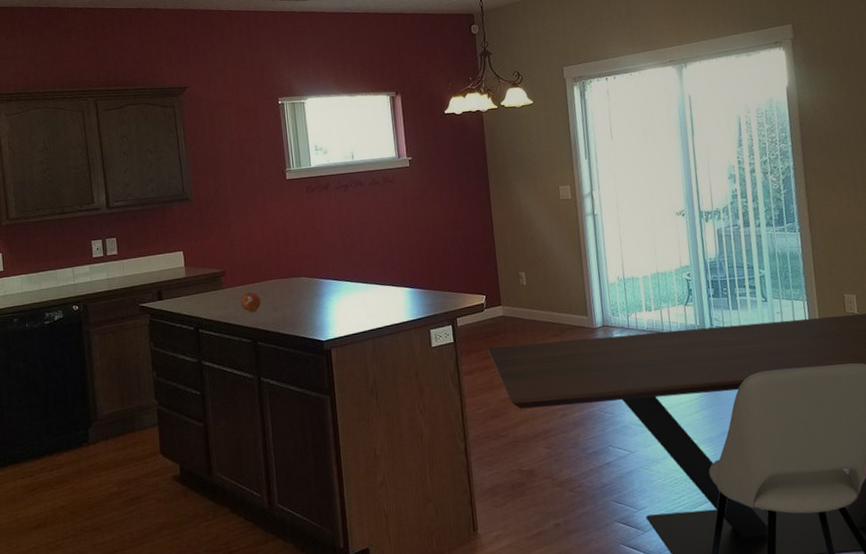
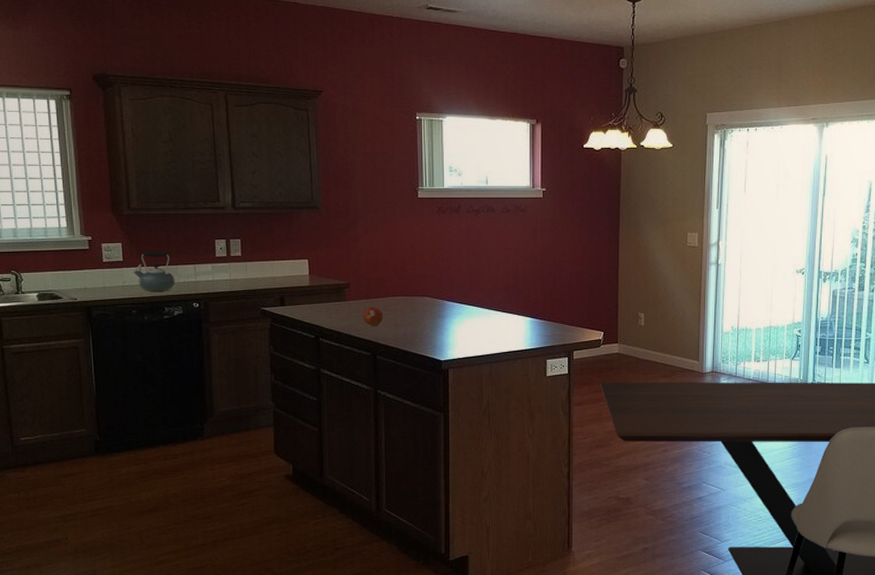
kettle: none [13,257,55,299] -> present [132,251,175,291]

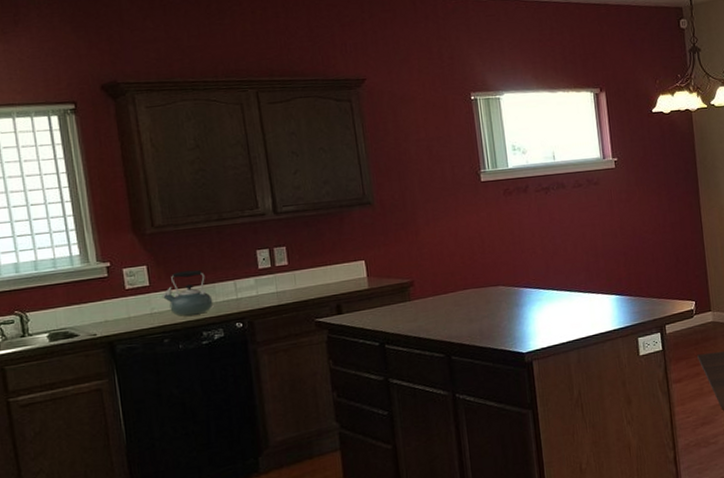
fruit: present [363,306,384,327] -> none [431,302,456,326]

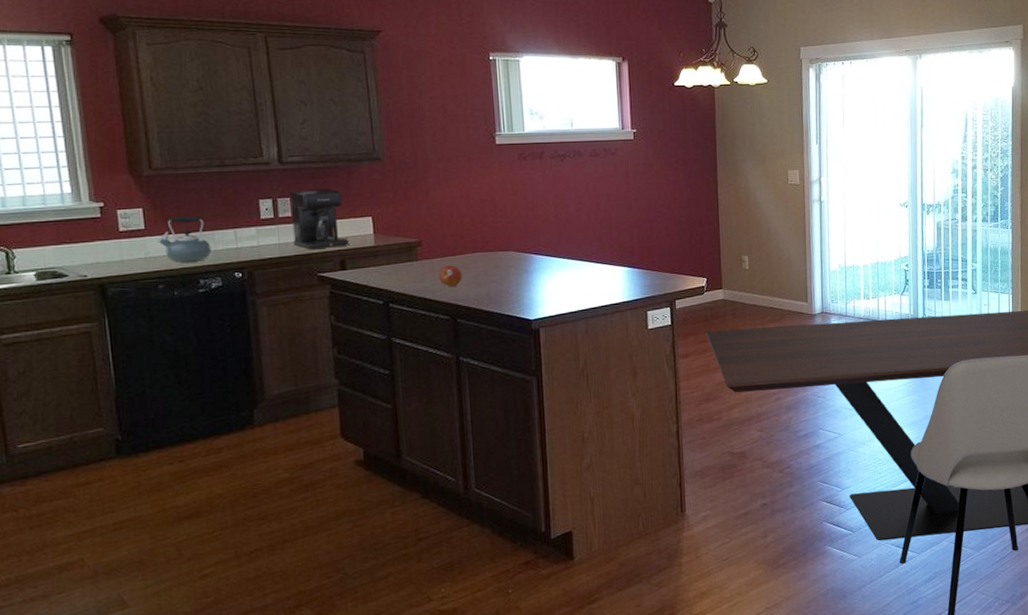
coffee maker: none [285,235,344,297] -> present [289,188,350,250]
fruit: none [431,302,456,326] -> present [438,264,463,288]

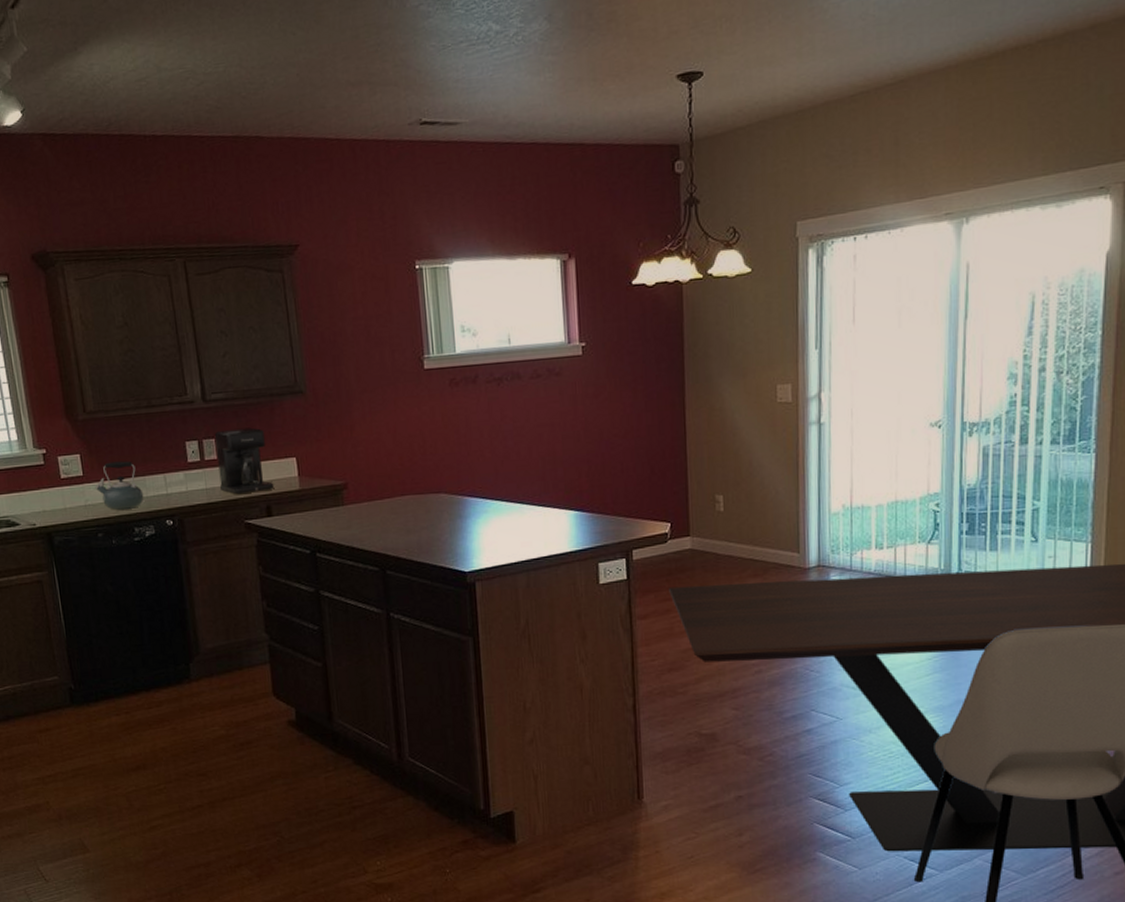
fruit: present [438,264,463,288] -> none [366,509,392,535]

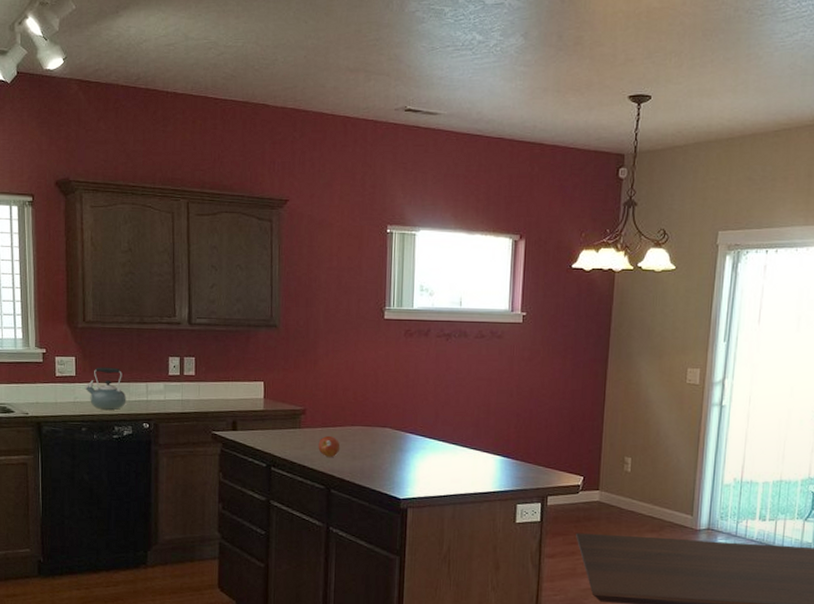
coffee maker: present [214,427,275,495] -> none [193,350,242,409]
fruit: none [366,509,392,535] -> present [318,435,341,458]

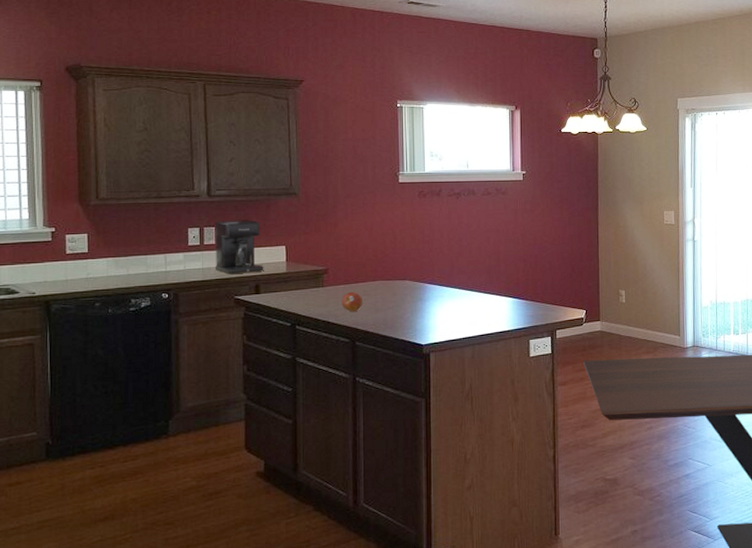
kettle: present [84,367,127,410] -> none [98,241,144,283]
coffee maker: none [193,350,242,409] -> present [214,219,264,275]

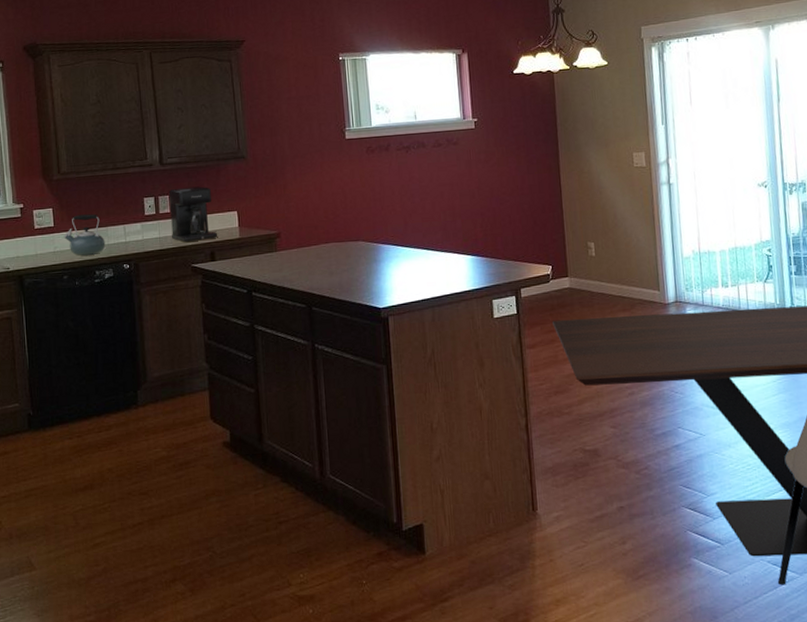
kettle: none [98,241,144,283] -> present [63,214,106,256]
fruit: present [341,291,363,313] -> none [295,255,317,277]

